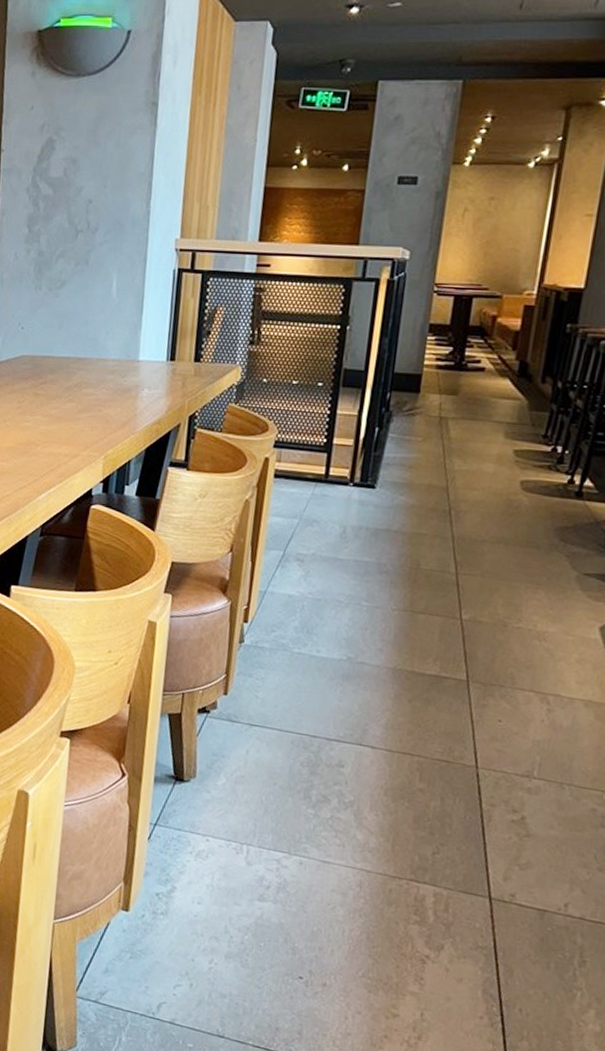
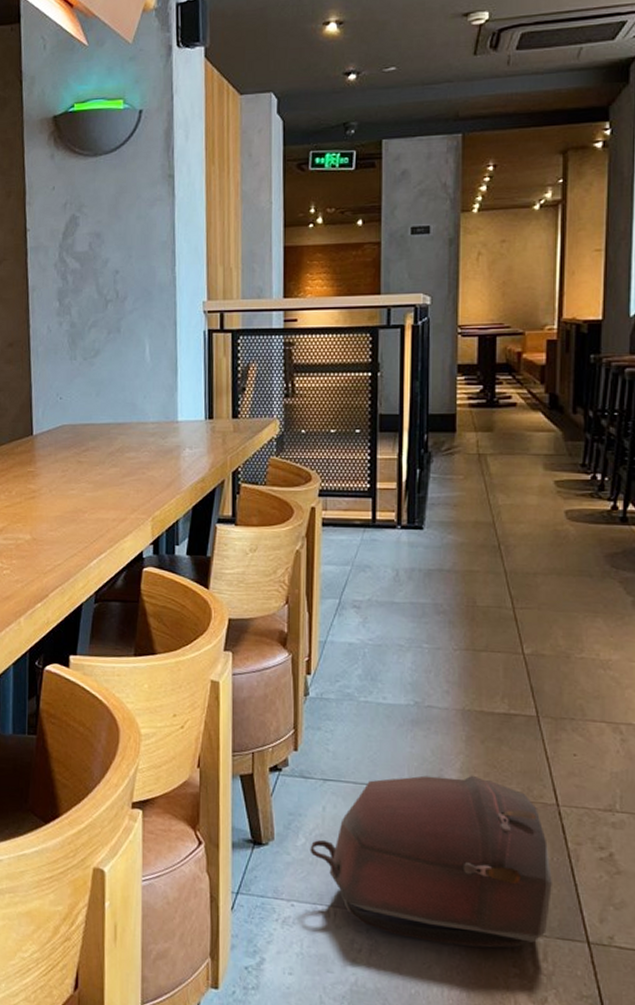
backpack: none [229,728,463,896] -> present [310,775,552,948]

